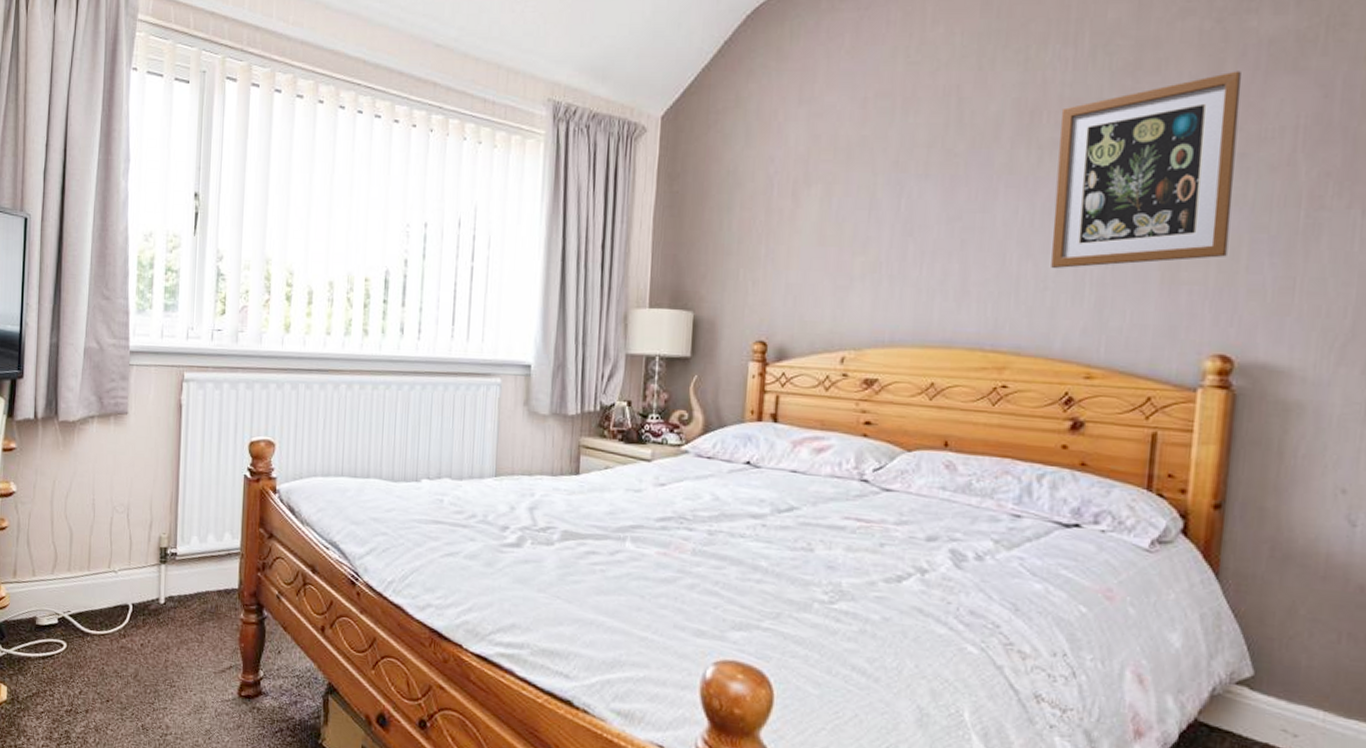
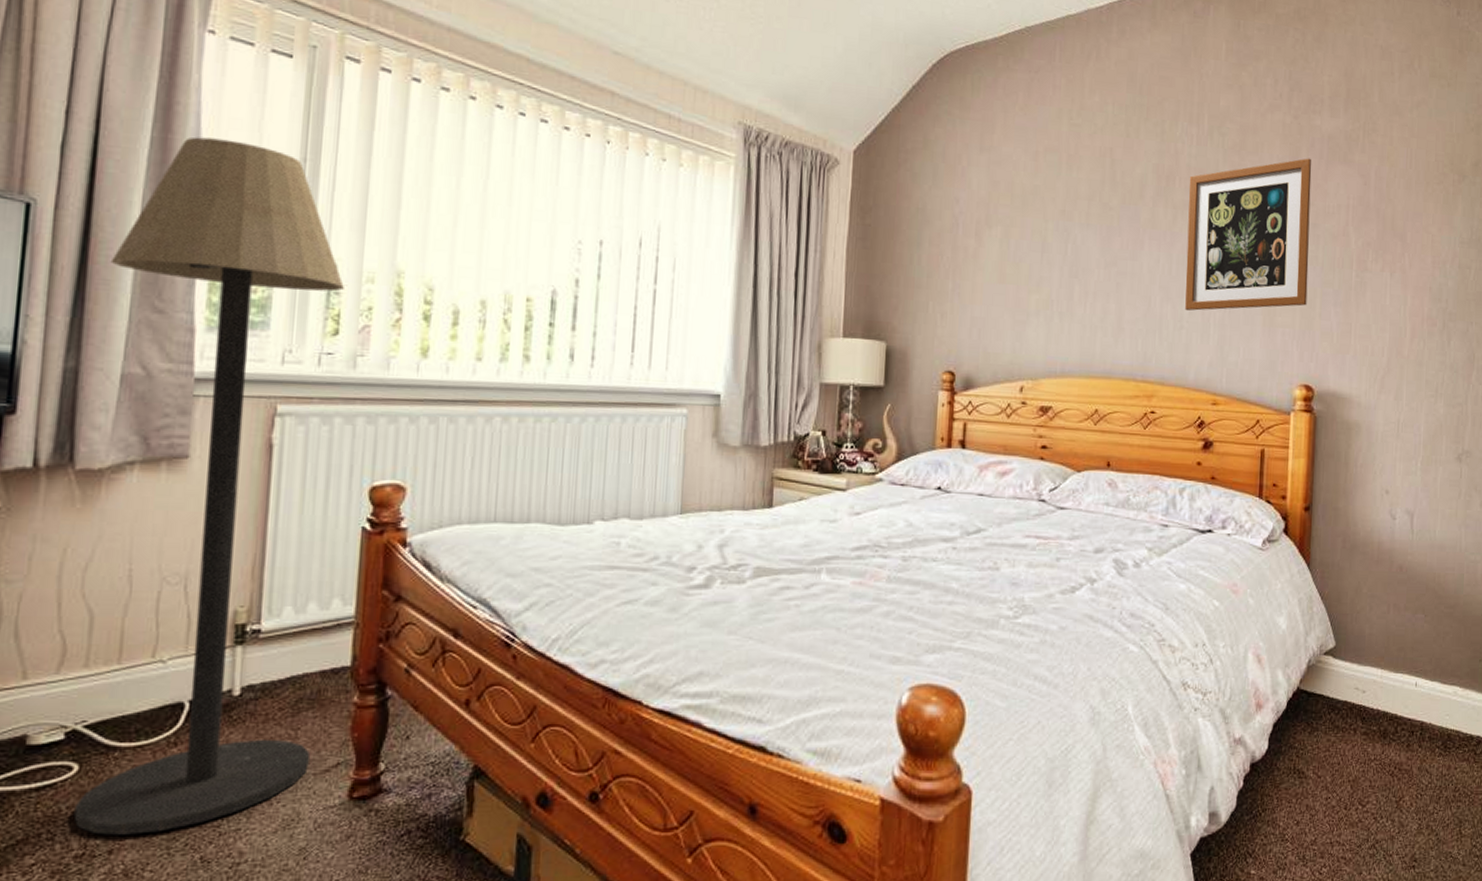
floor lamp: none [64,156,228,702] -> present [73,136,344,835]

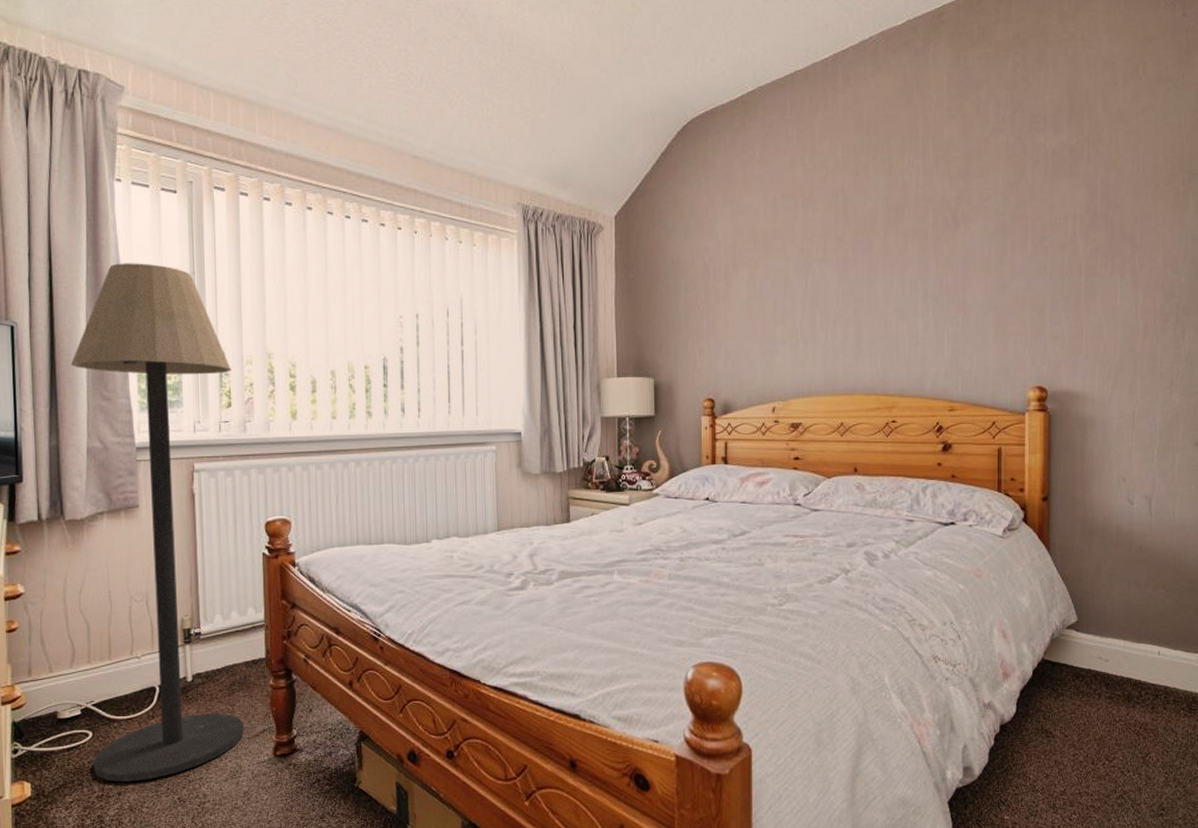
wall art: present [1185,158,1312,311] -> none [917,175,1038,329]

